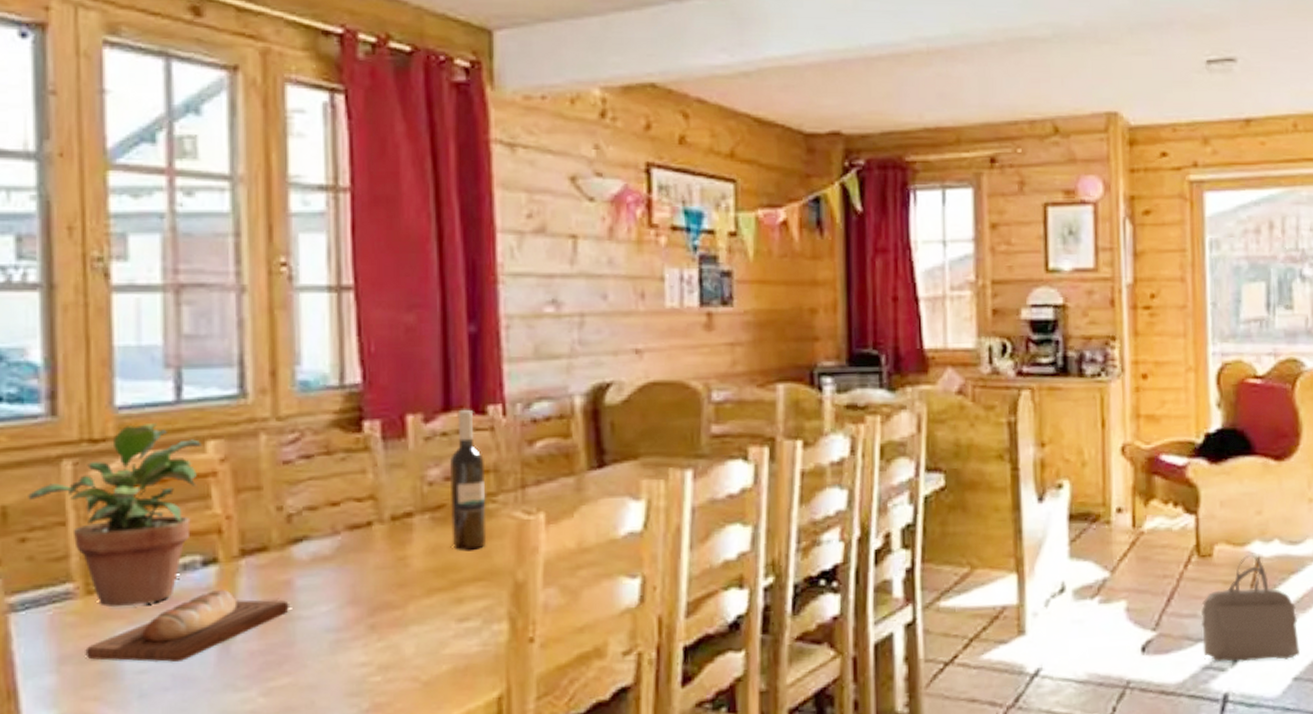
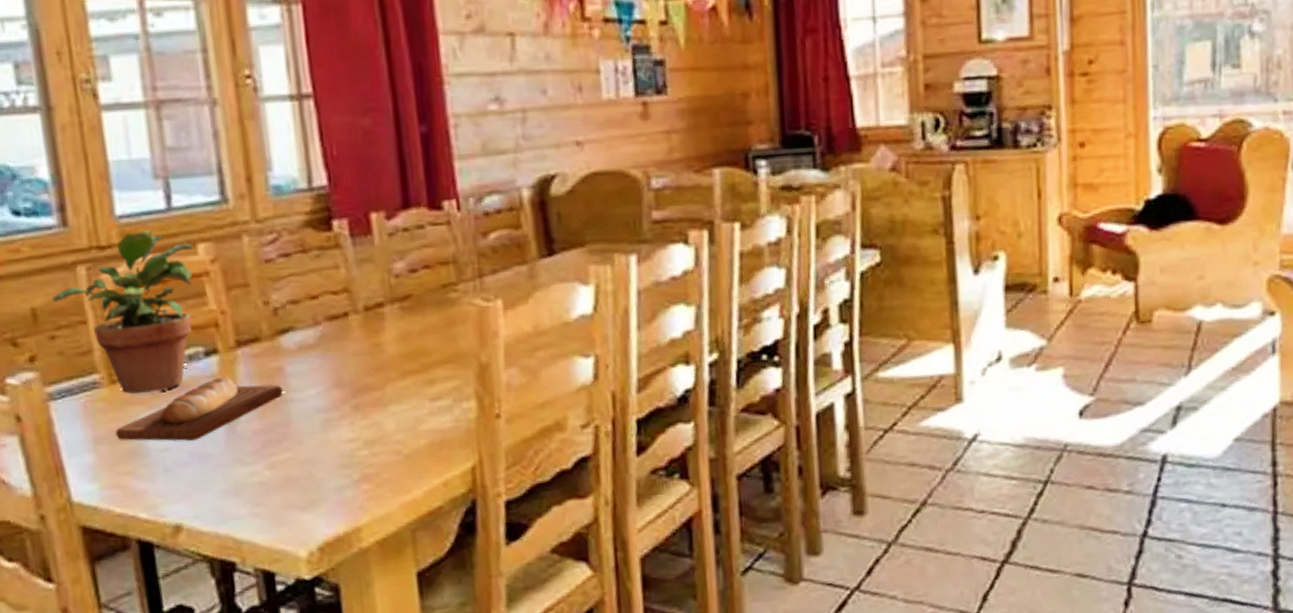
wine bottle: present [449,409,487,550] -> none [411,205,452,336]
handbag: present [1201,555,1301,662] -> none [1139,320,1243,425]

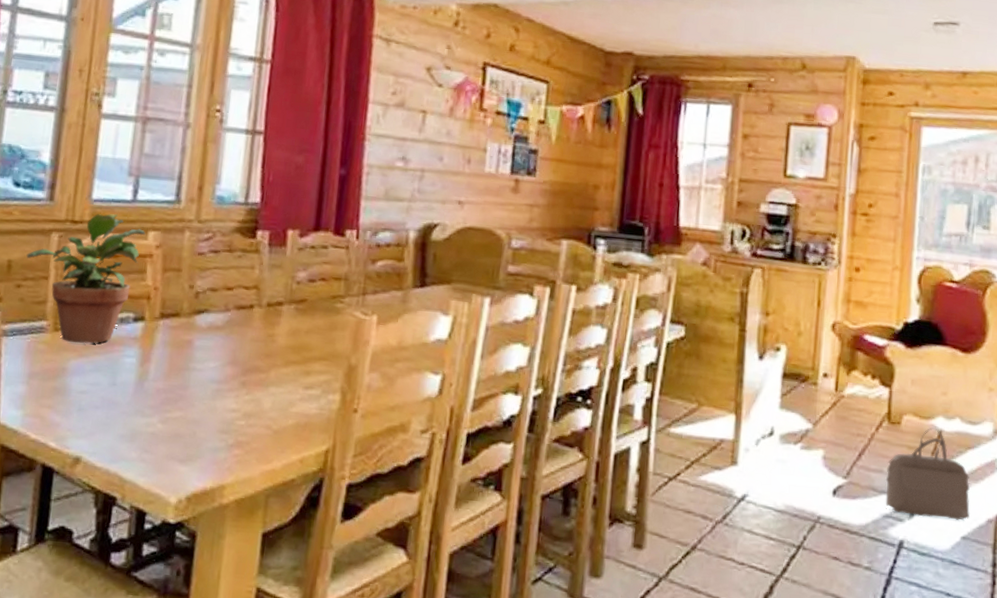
bread loaf: present [115,376,283,441] -> none [47,340,188,389]
handbag: none [1139,320,1243,425] -> present [885,428,971,521]

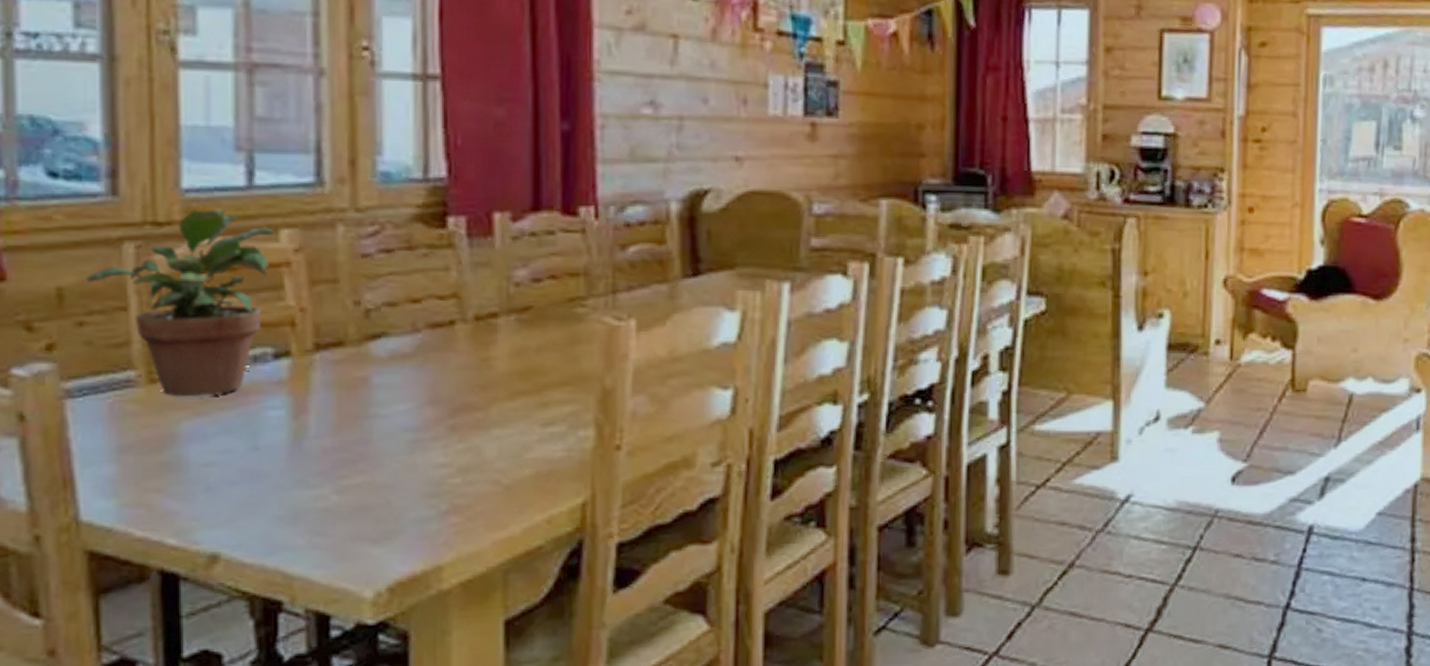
handbag: present [885,428,971,521] -> none [1291,392,1386,496]

